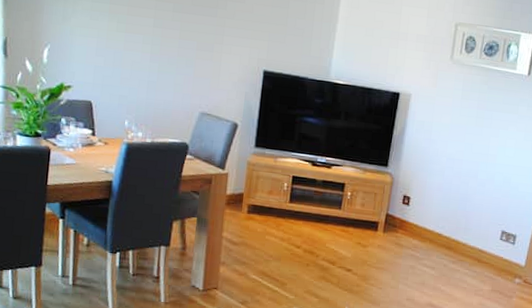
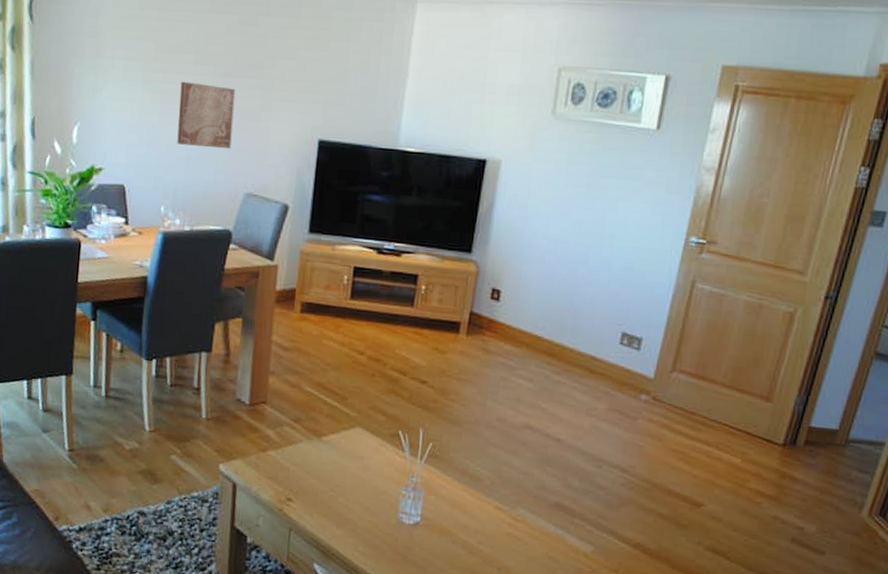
wall art: none [140,14,193,75] -> present [177,81,236,149]

